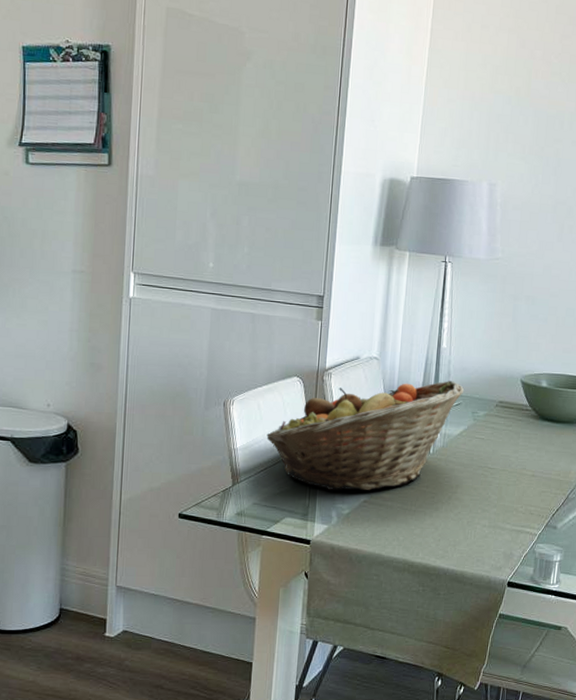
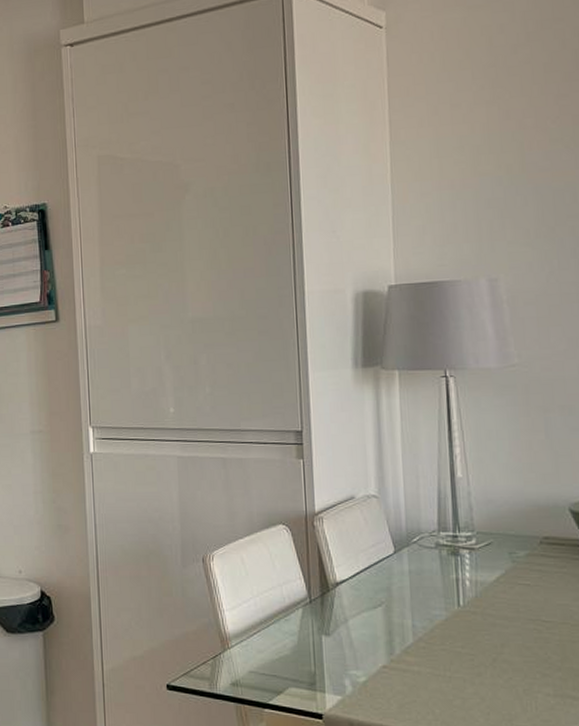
fruit basket: present [266,381,464,490] -> none [255,516,493,654]

